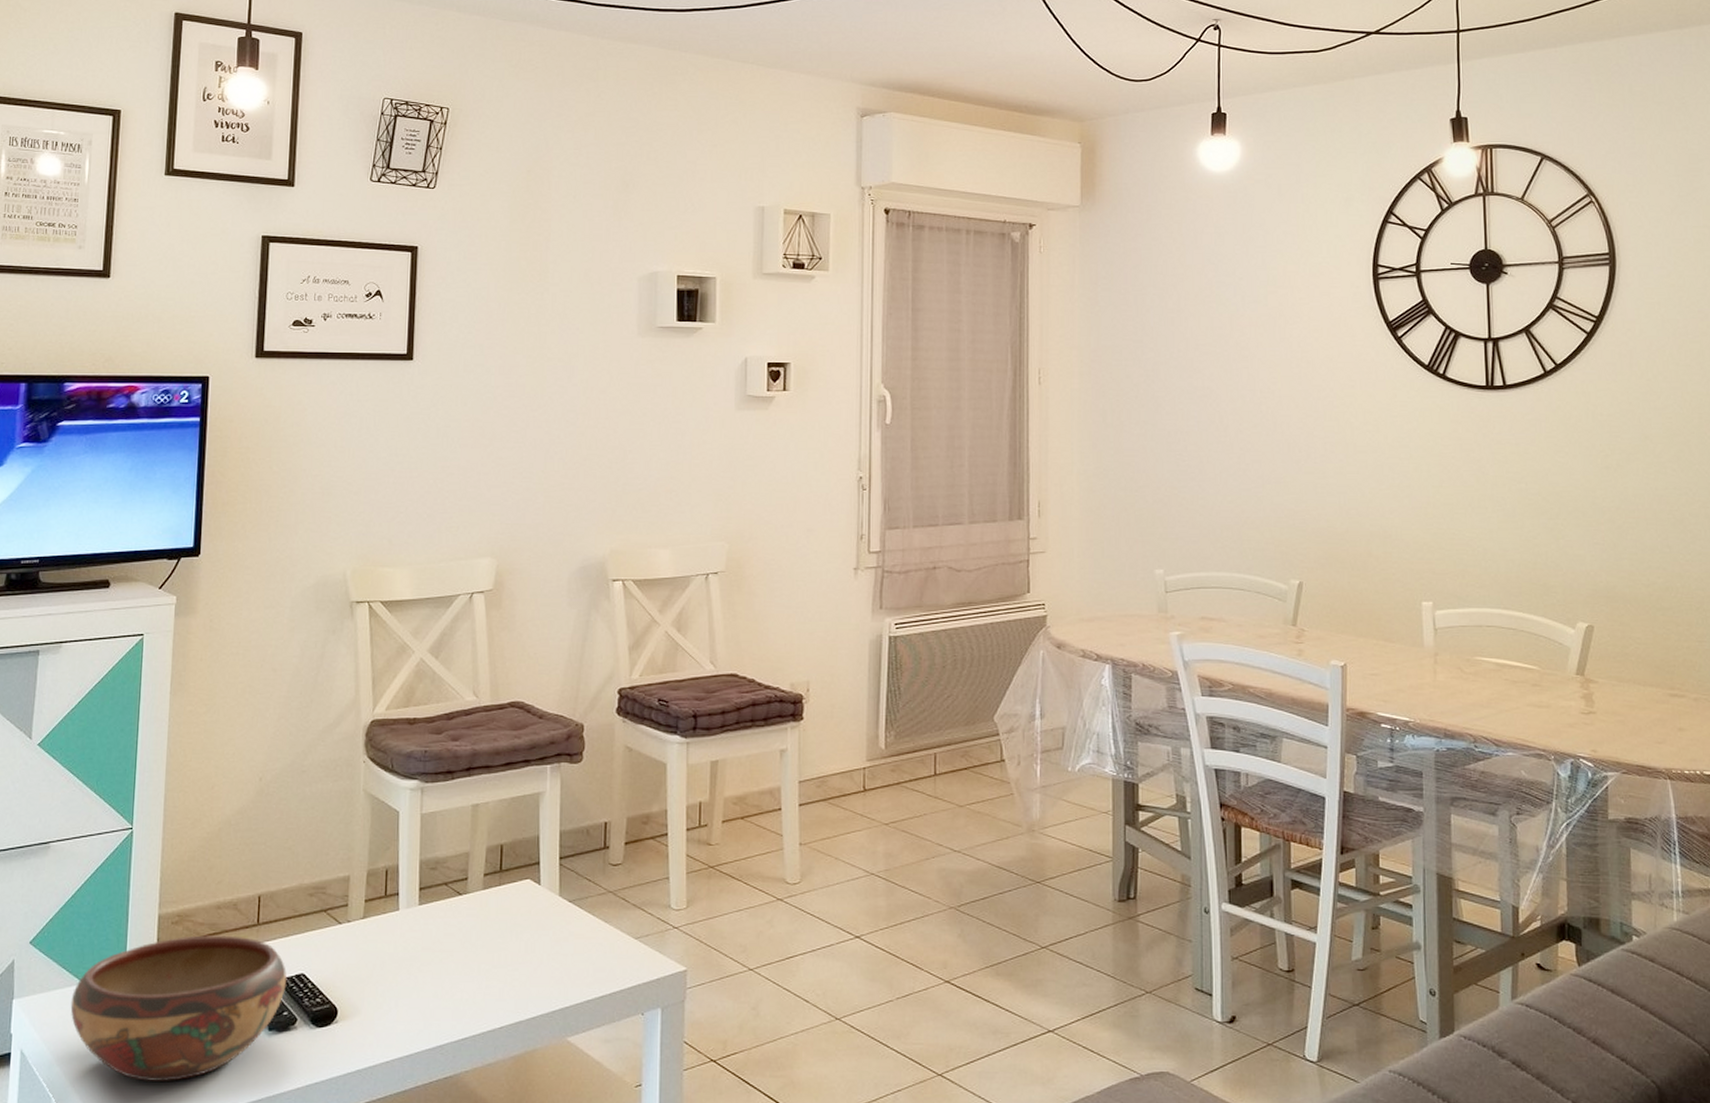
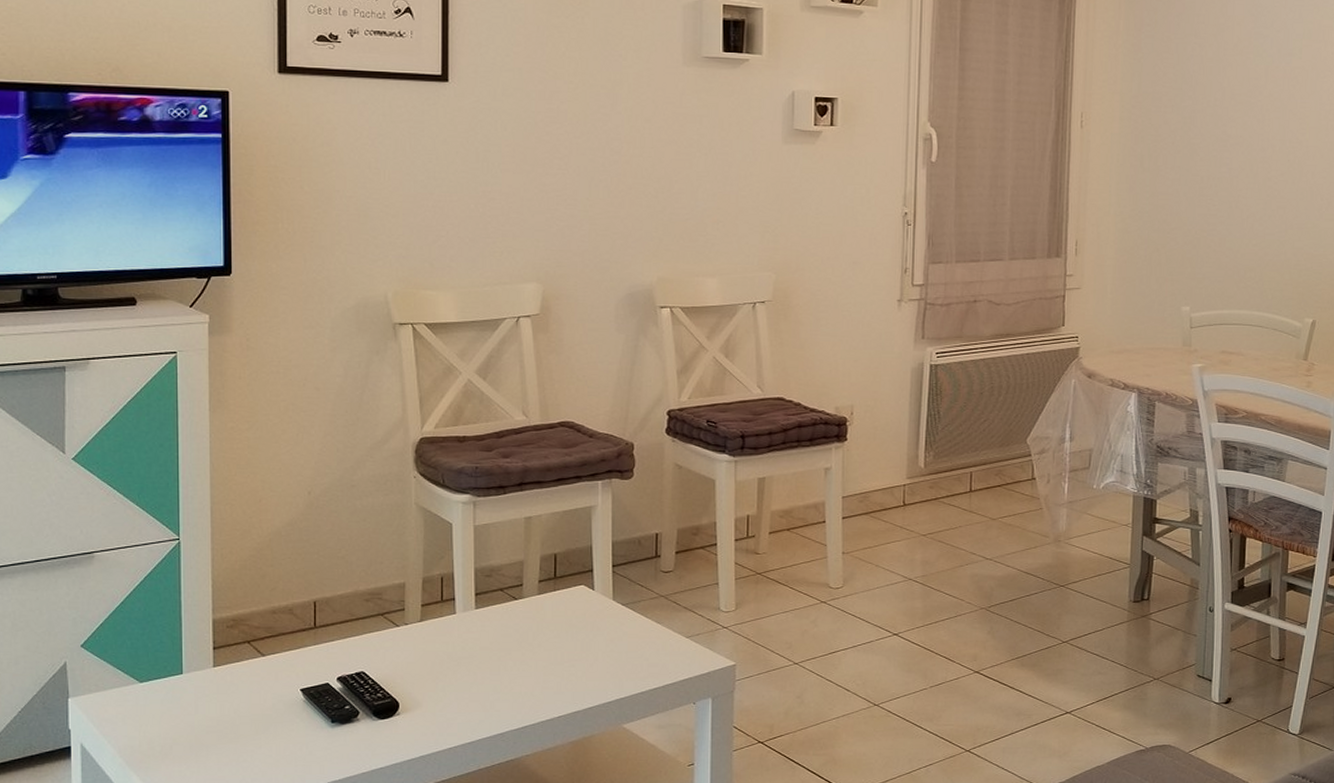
decorative bowl: present [70,935,286,1081] -> none [128,638,346,769]

